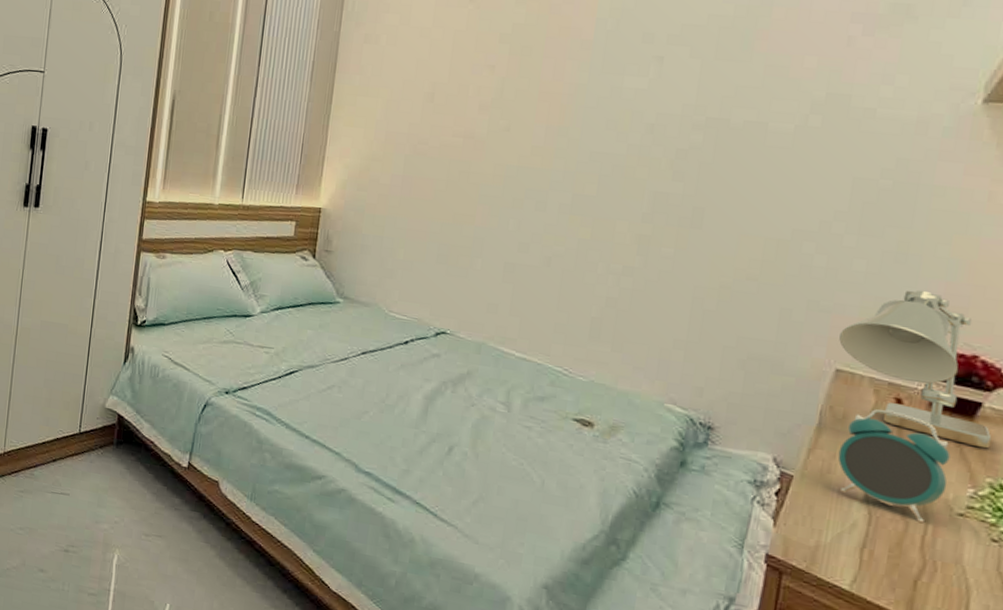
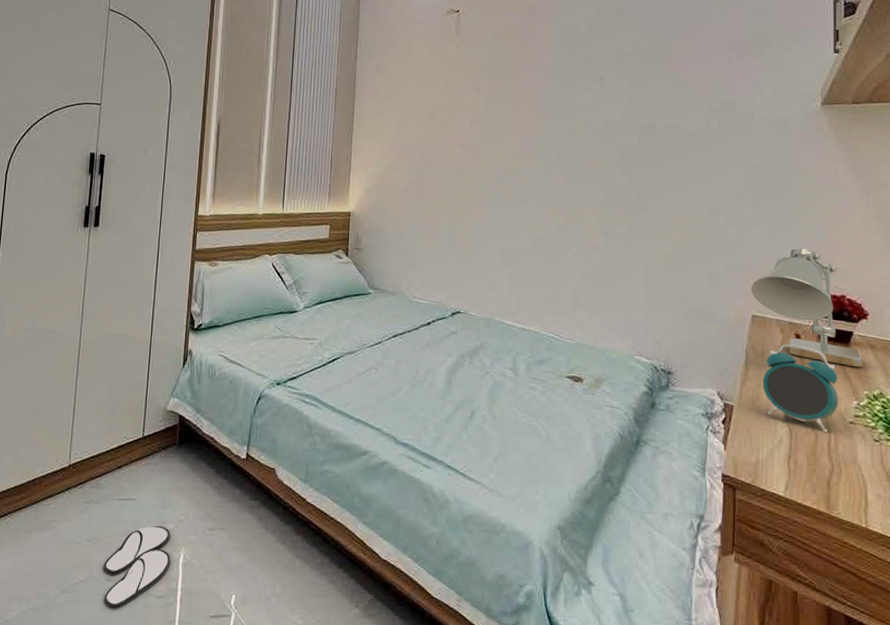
slippers: none [35,523,105,600] -> present [103,526,171,610]

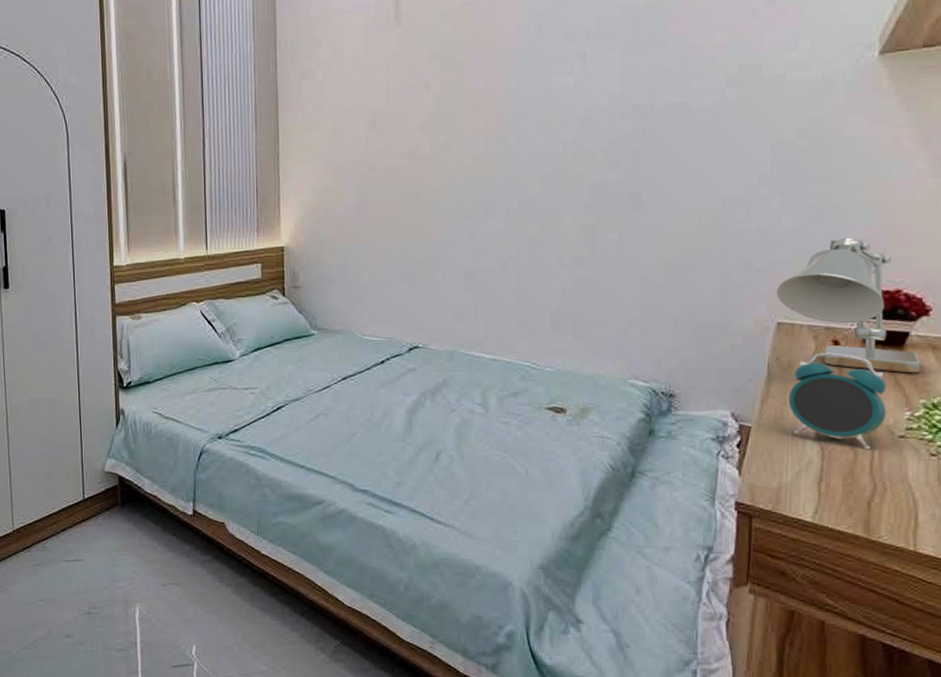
slippers: present [103,526,171,610] -> none [60,584,127,663]

